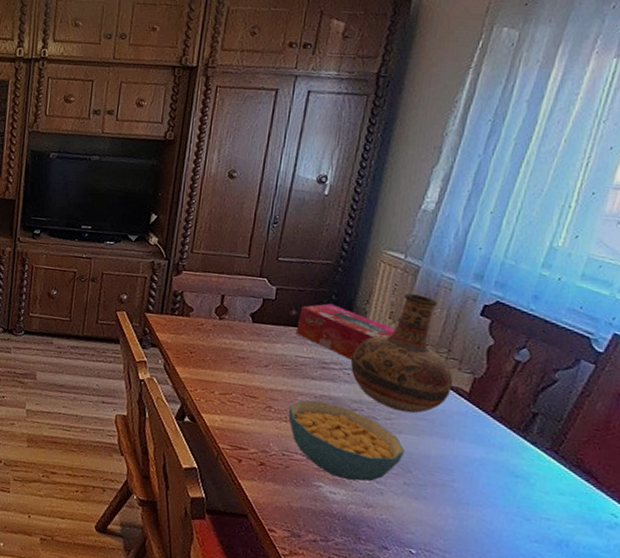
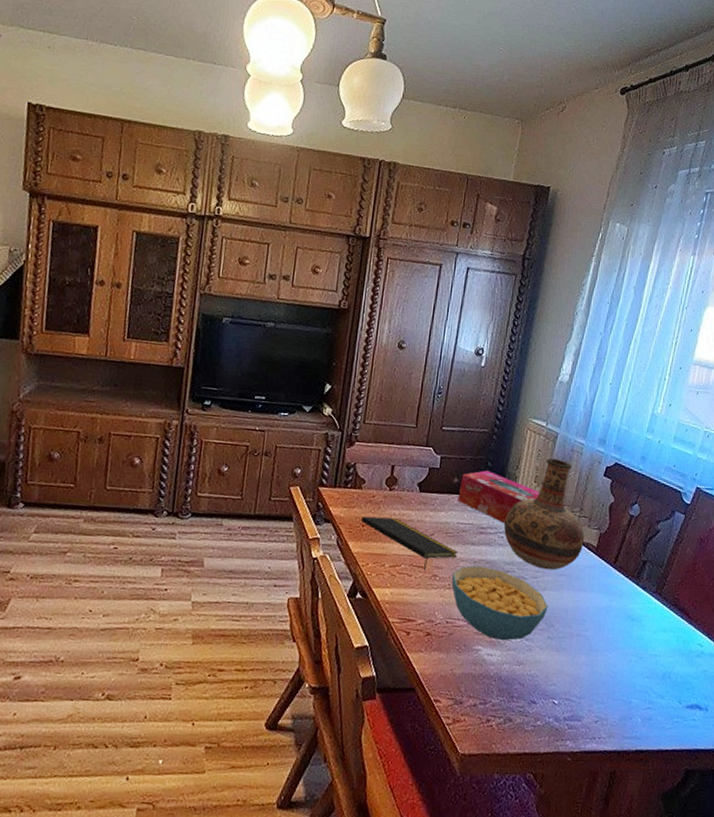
notepad: none [189,343,296,401] -> present [361,516,458,571]

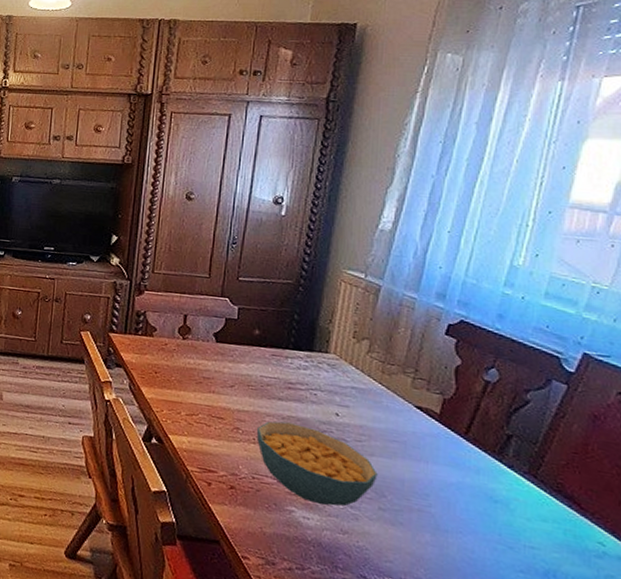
notepad: present [361,516,458,571] -> none [154,363,262,422]
tissue box: present [457,470,540,523] -> none [259,323,361,380]
vase: present [504,458,585,571] -> none [317,313,423,435]

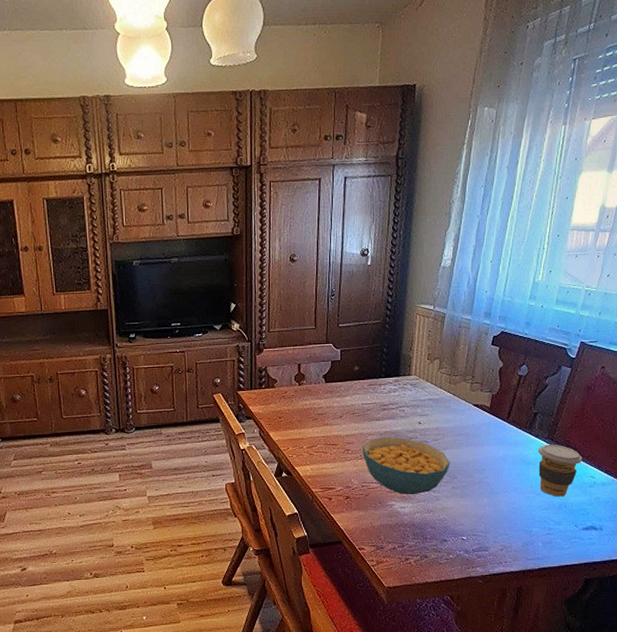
coffee cup: none [512,481,585,561] -> present [538,444,583,497]

